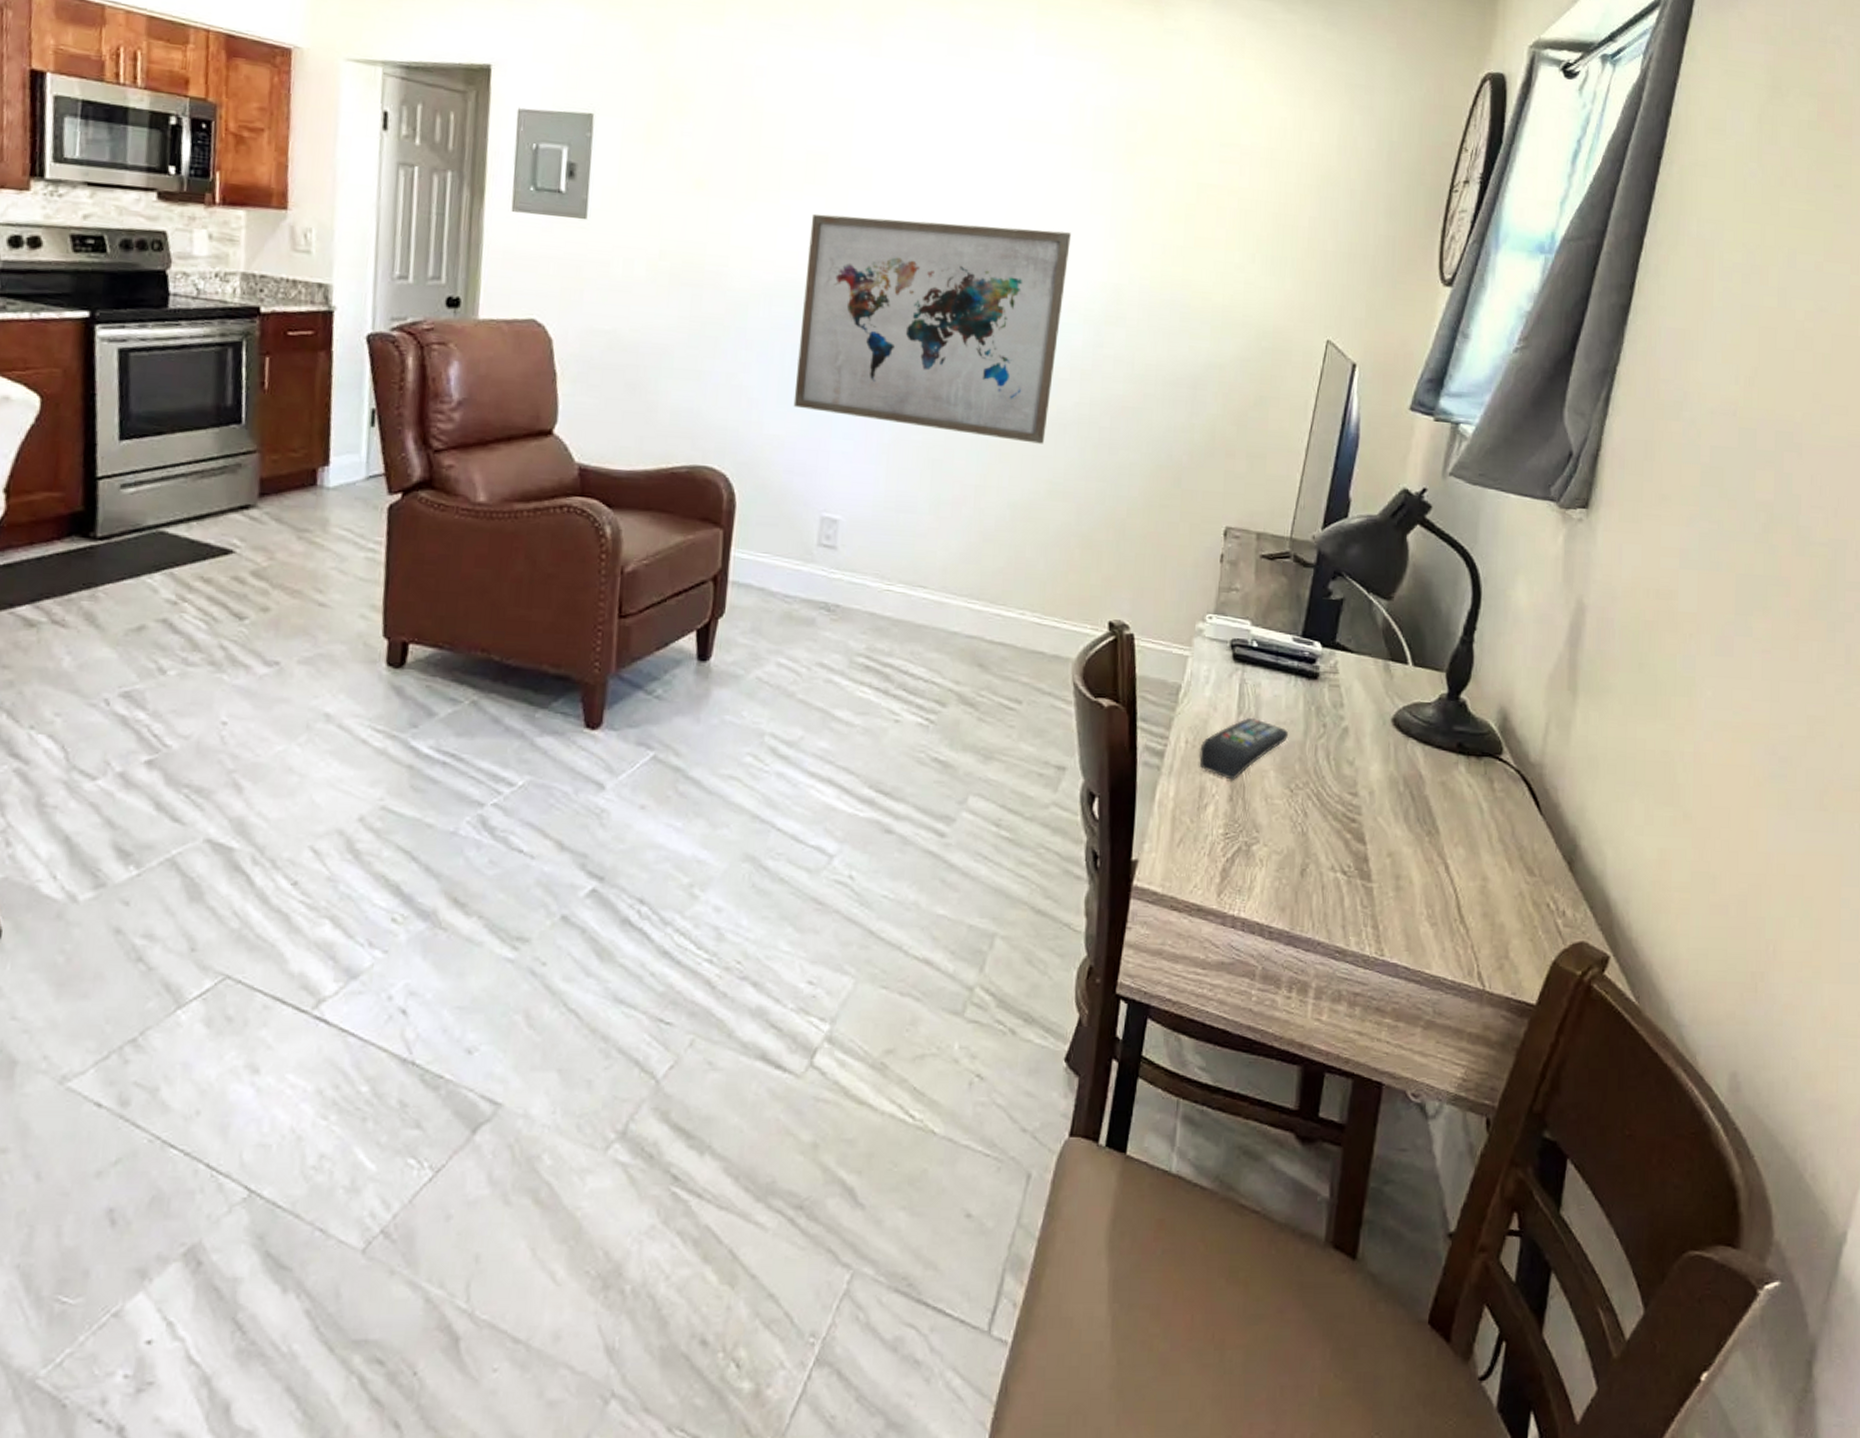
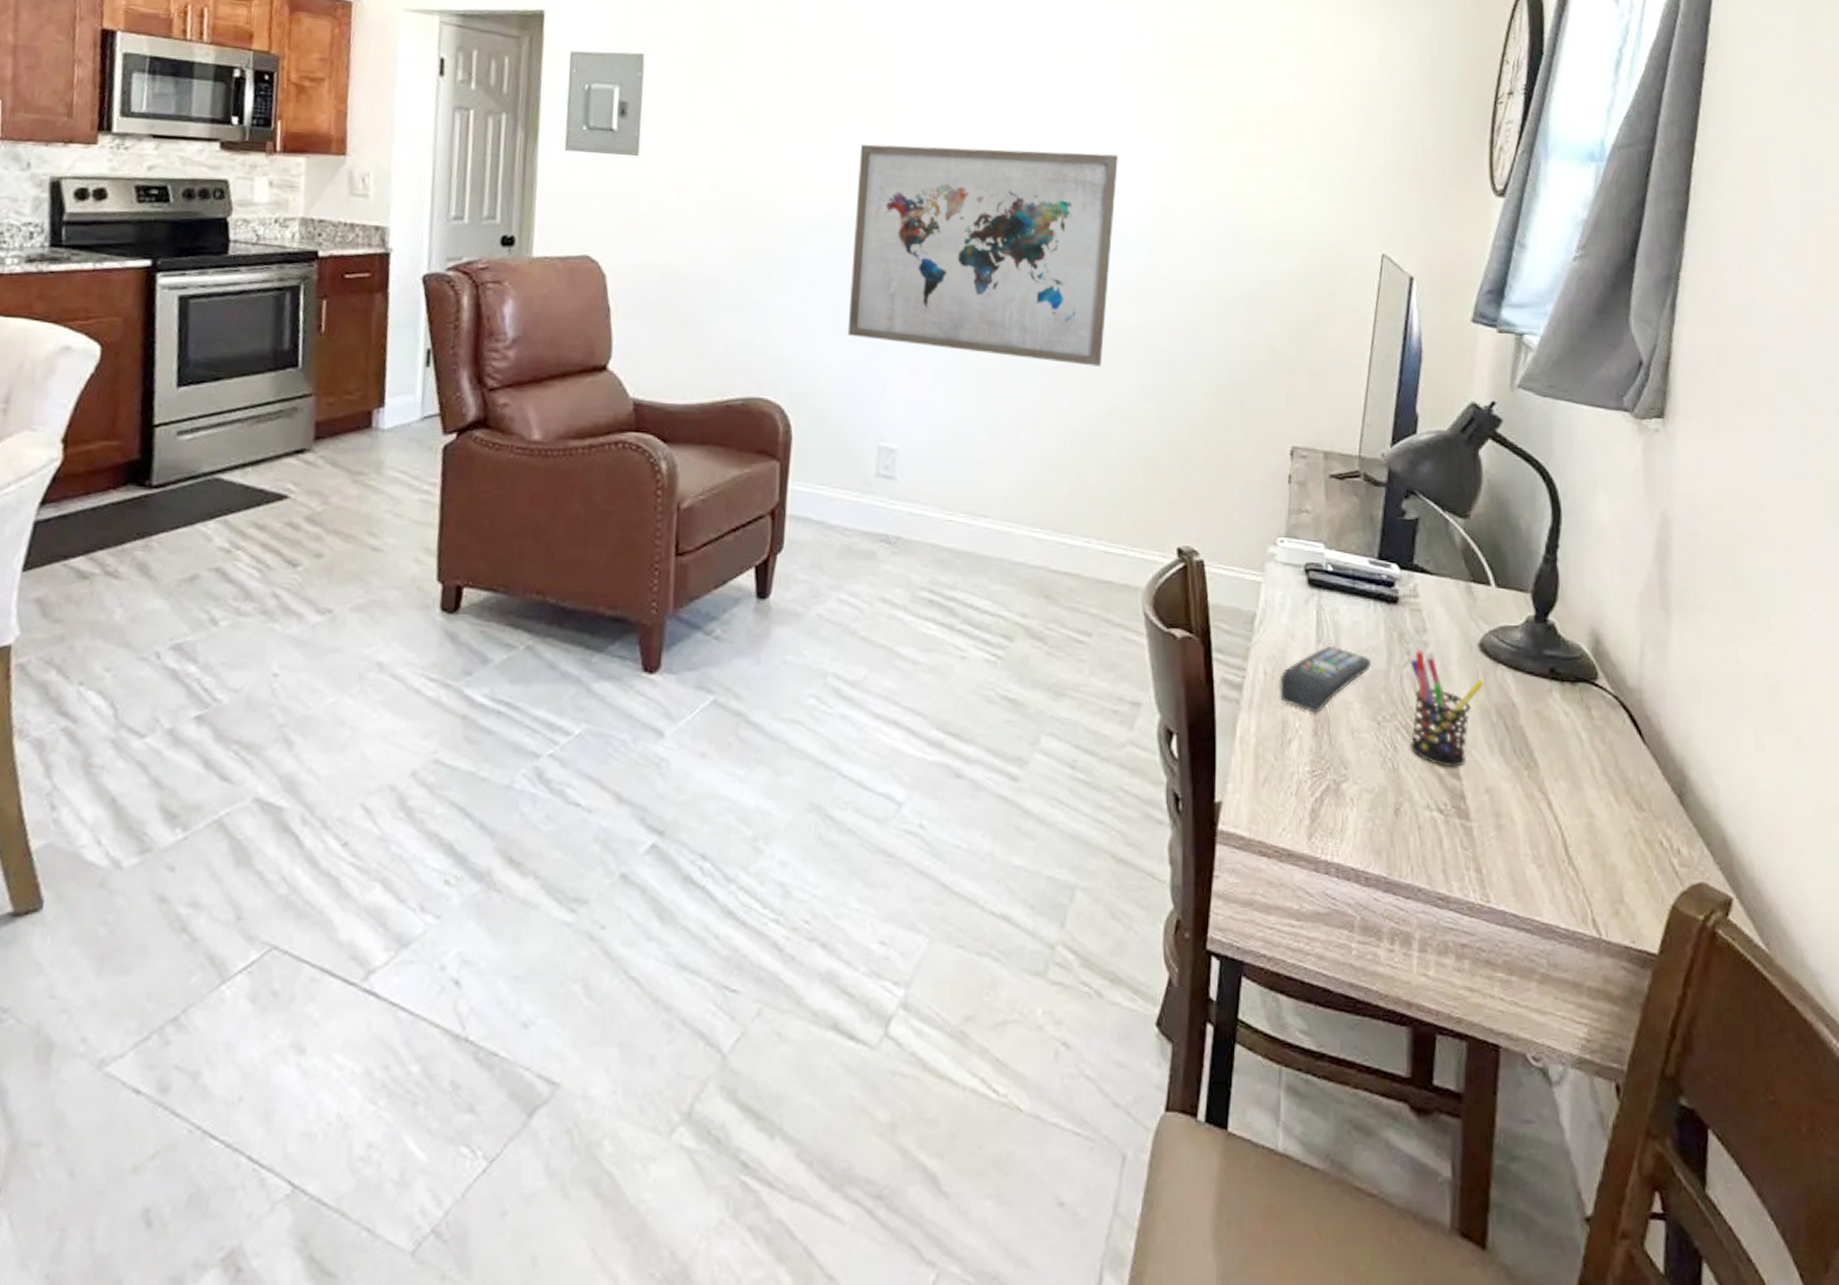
pen holder: none [1320,724,1394,834] -> present [1410,651,1484,768]

